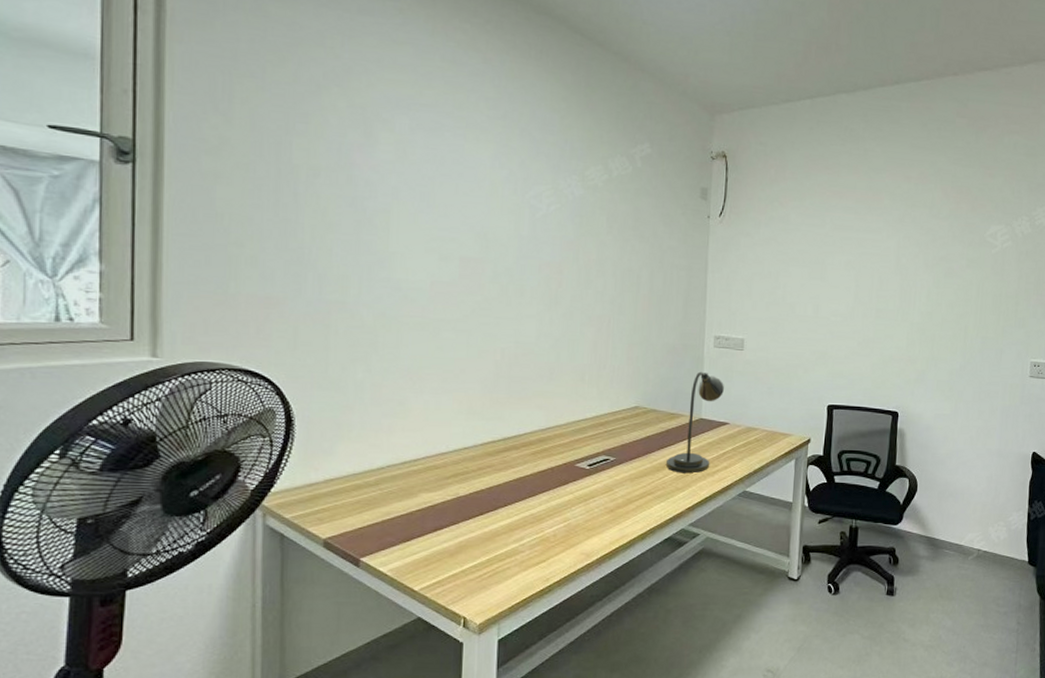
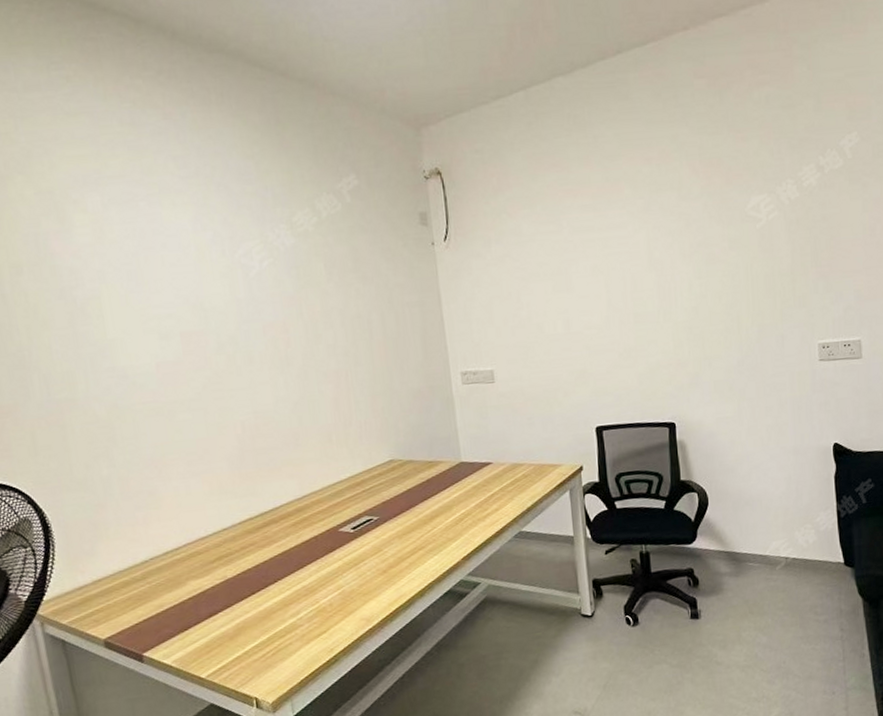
desk lamp: present [666,371,724,473] -> none [433,412,481,523]

